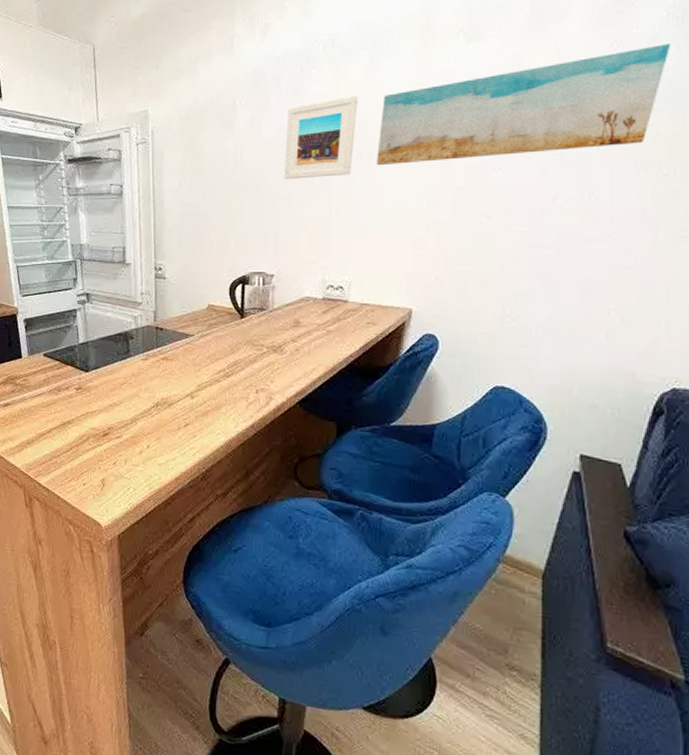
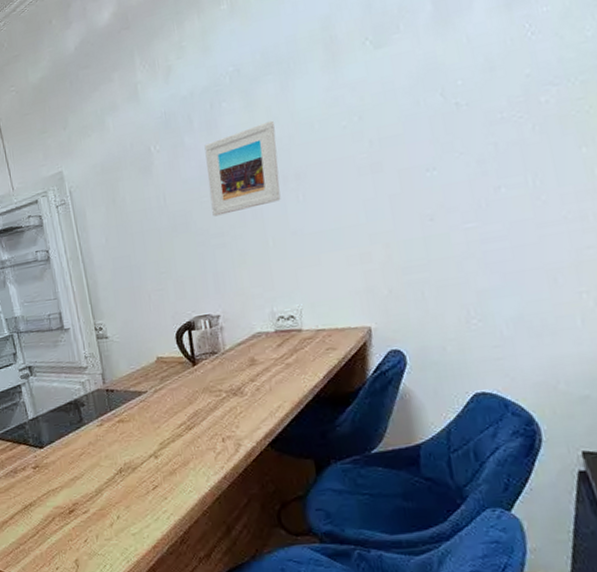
wall art: present [376,44,671,166] -> none [300,14,586,187]

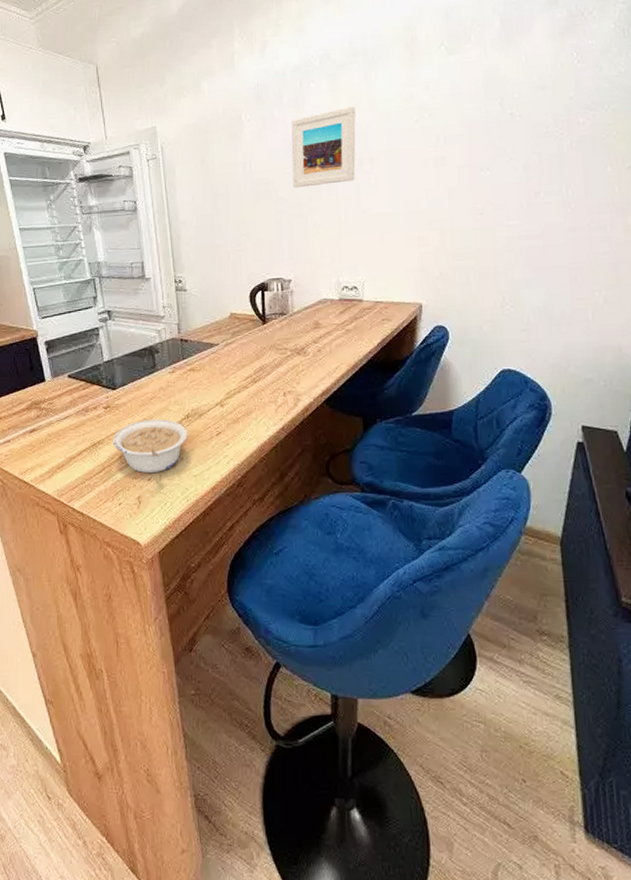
legume: none [44,475,122,535] -> present [112,419,188,474]

